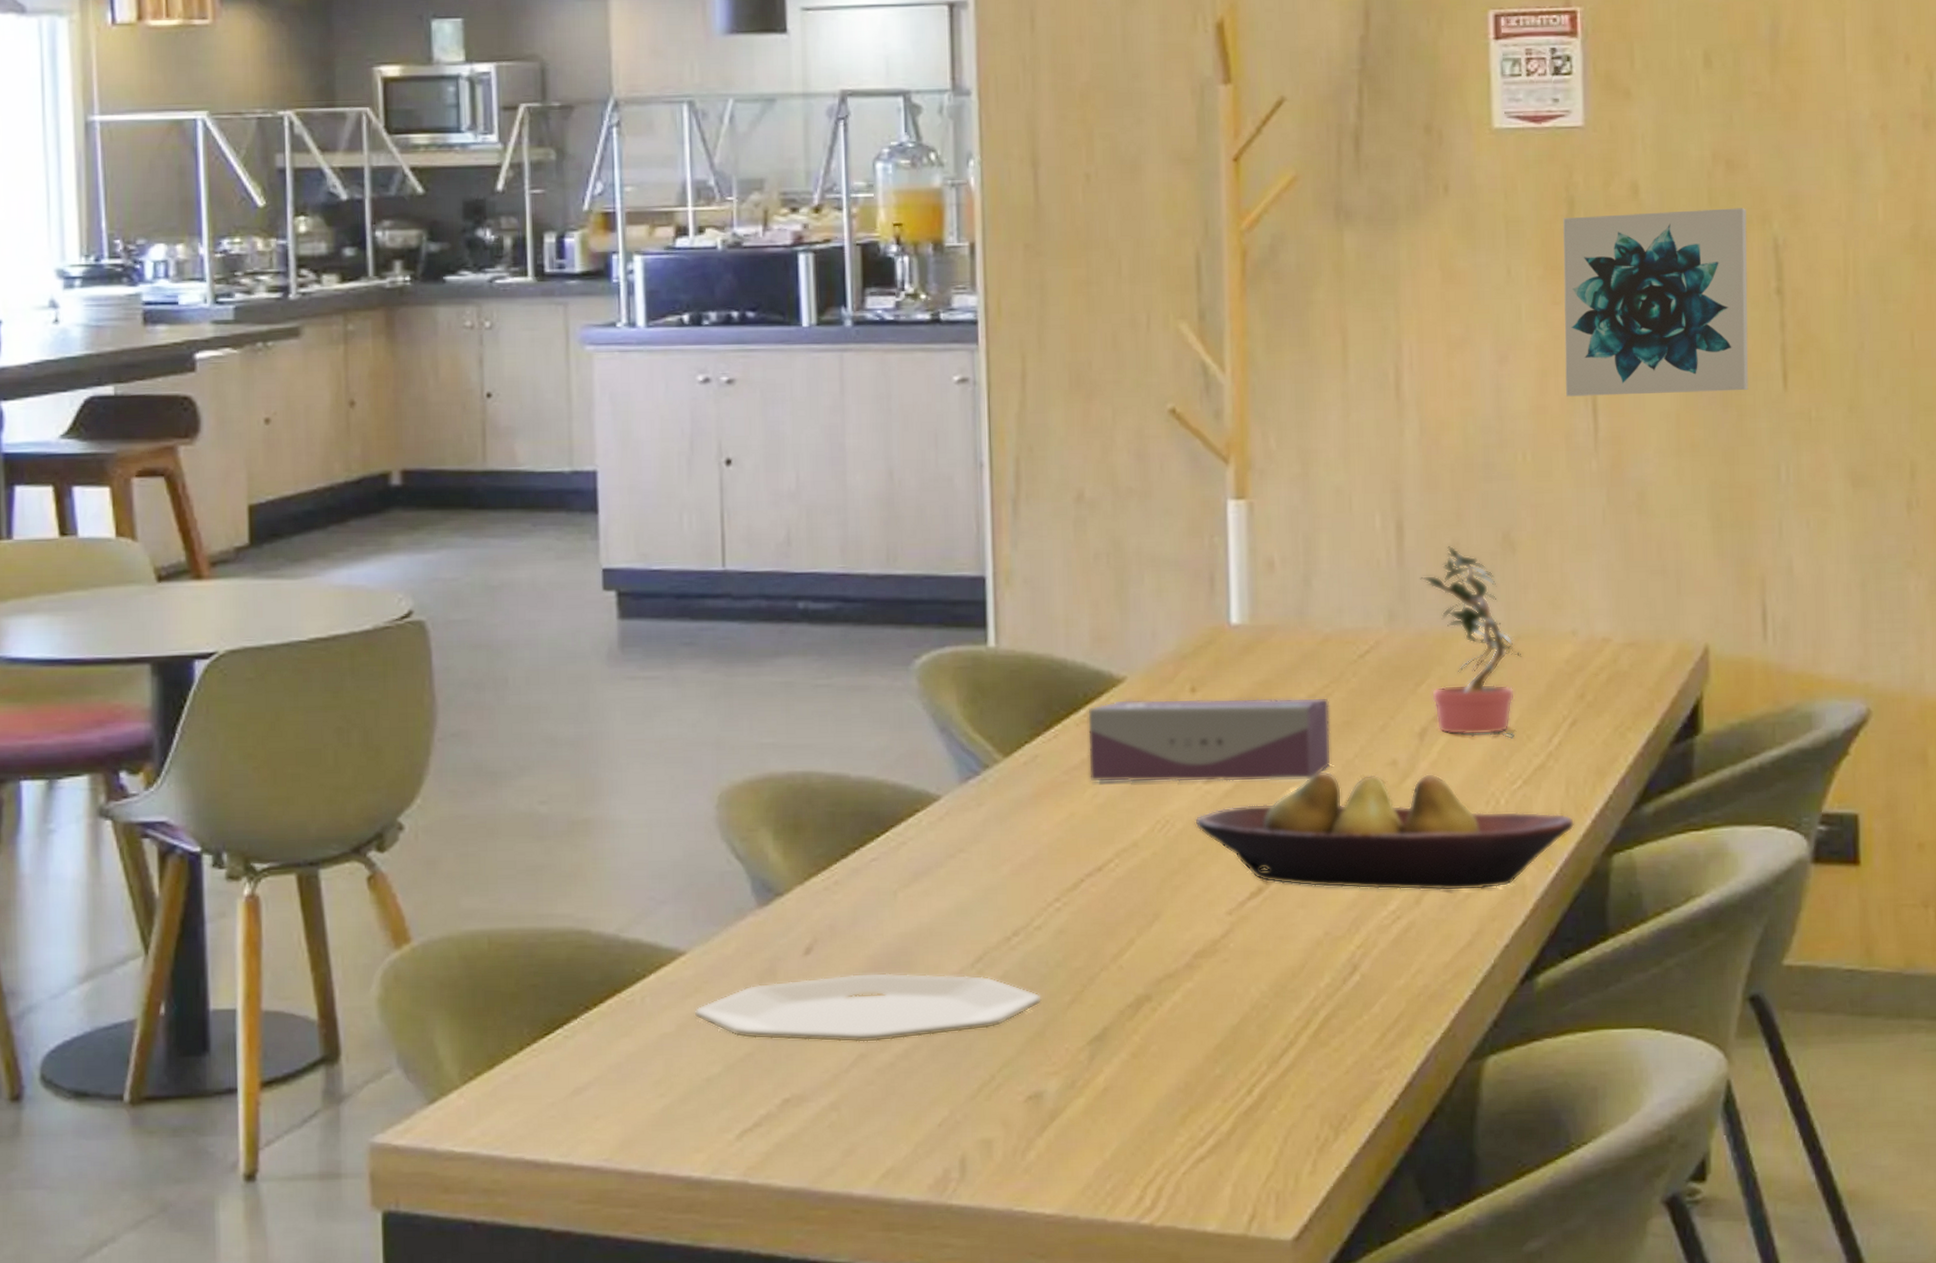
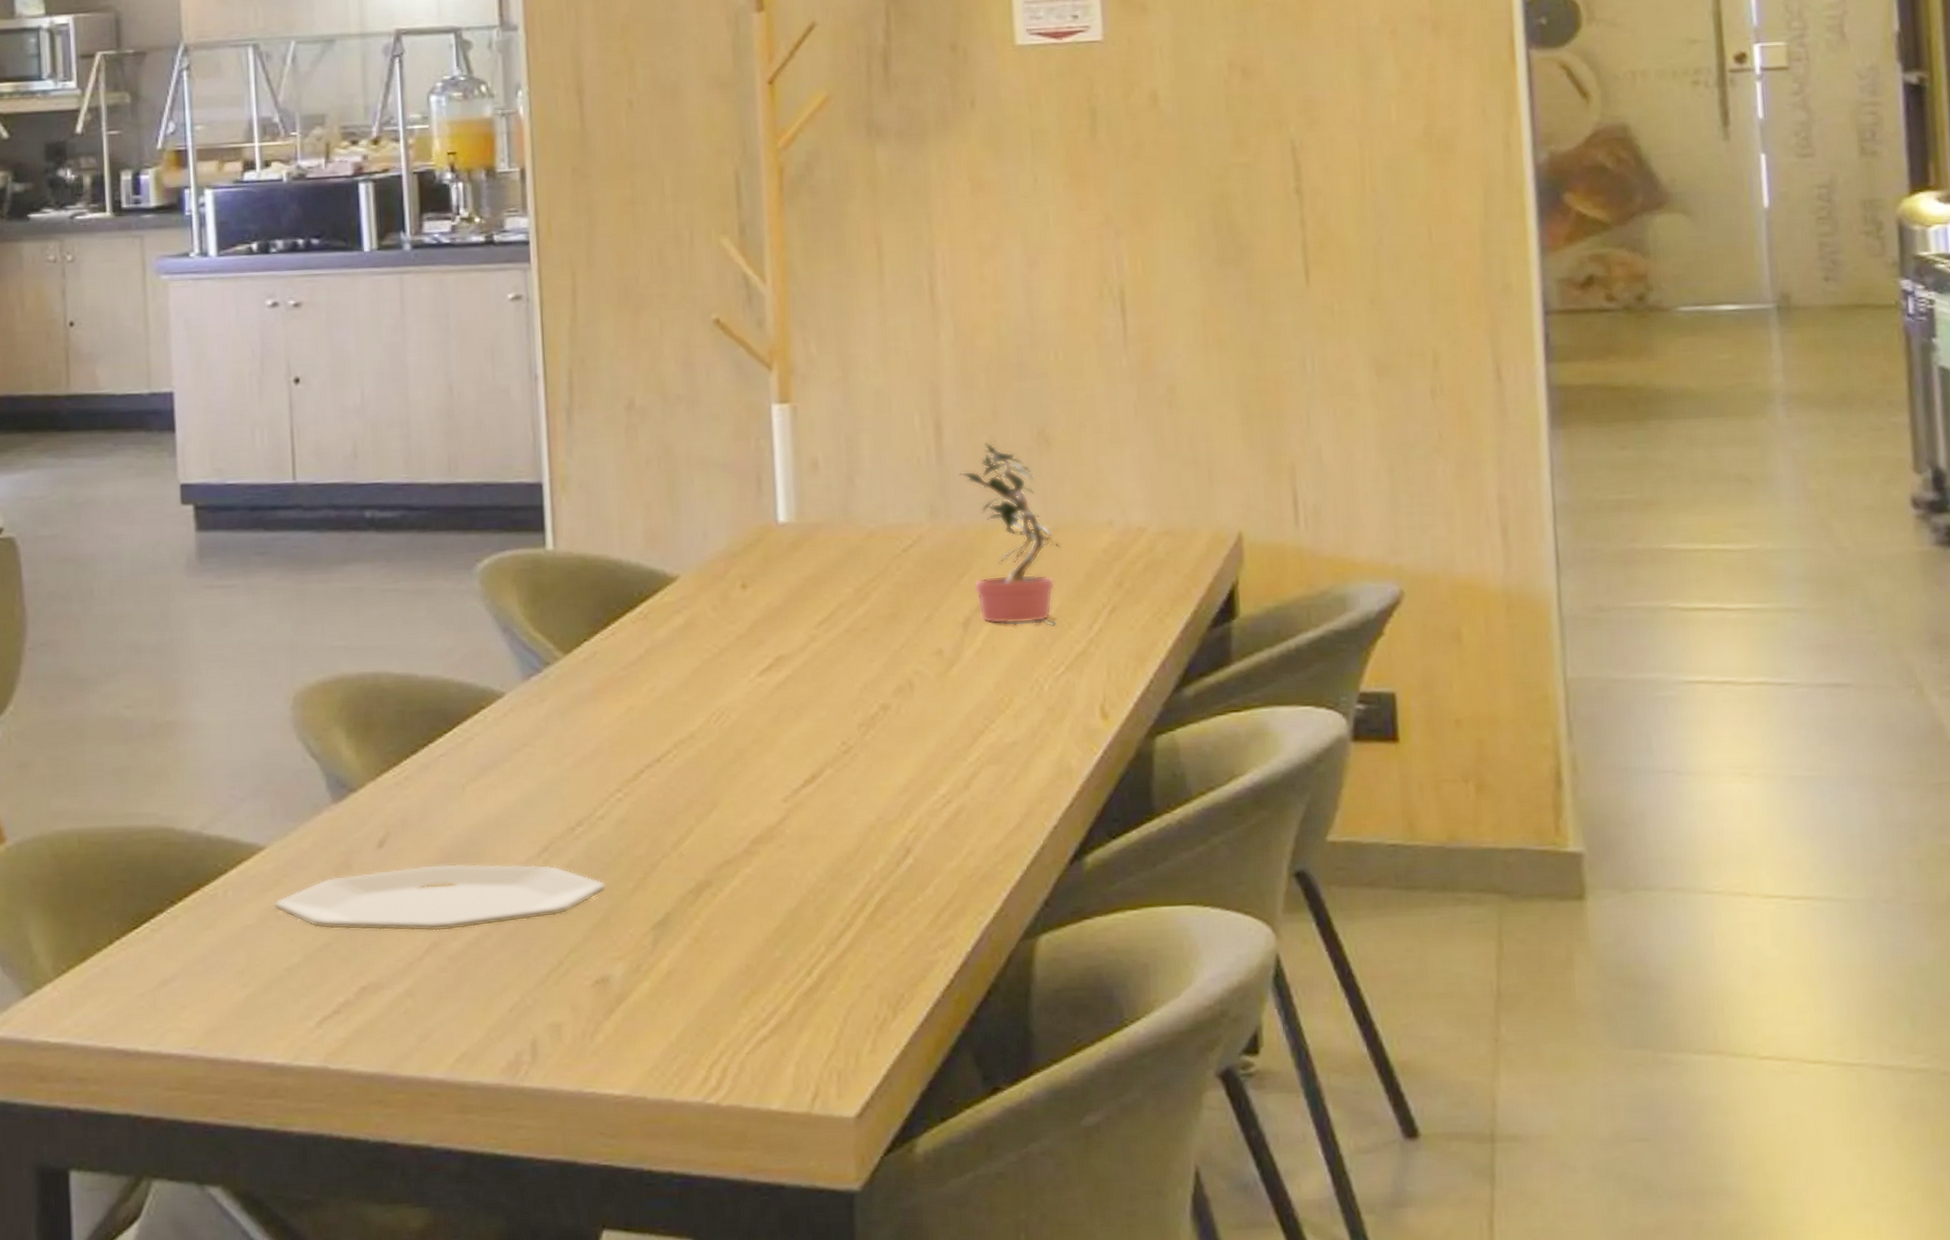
tissue box: present [1087,697,1332,783] -> none [642,591,879,677]
fruit bowl: present [1195,771,1575,891] -> none [749,662,1118,775]
wall art: present [1563,208,1749,397] -> none [1086,113,1272,297]

